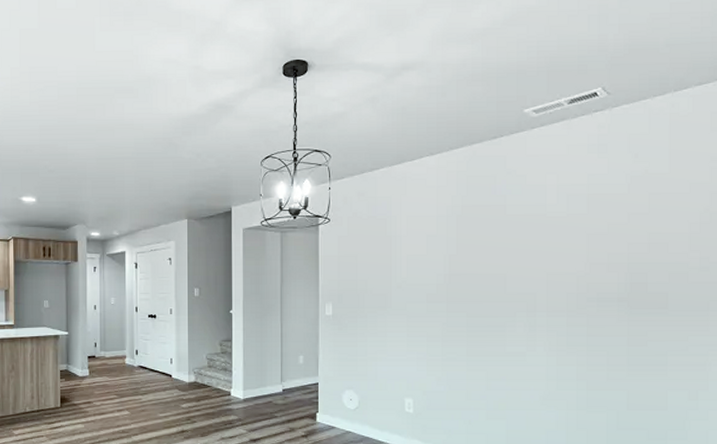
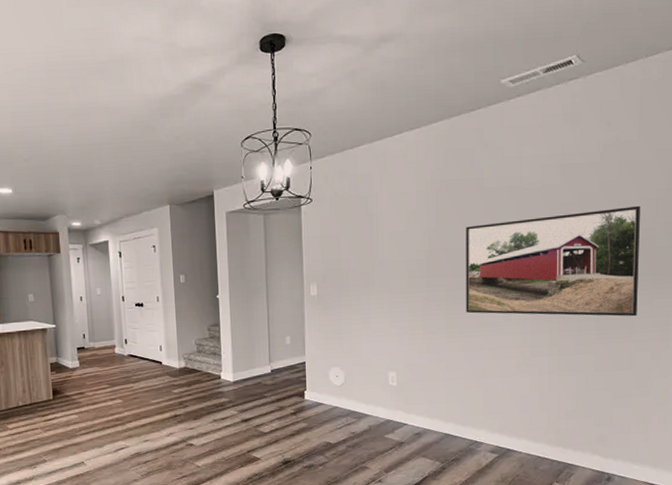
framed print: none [487,239,672,354] -> present [466,205,640,317]

